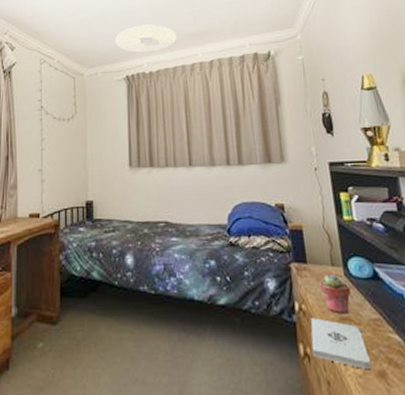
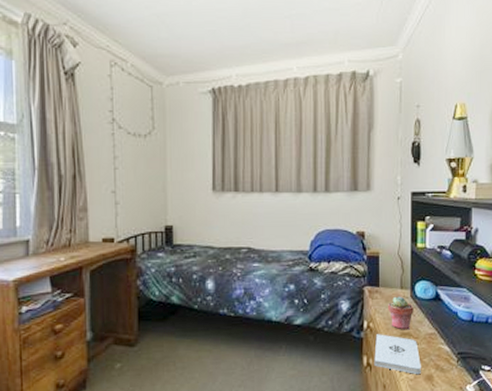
ceiling light: present [115,24,177,53] -> none [200,27,271,62]

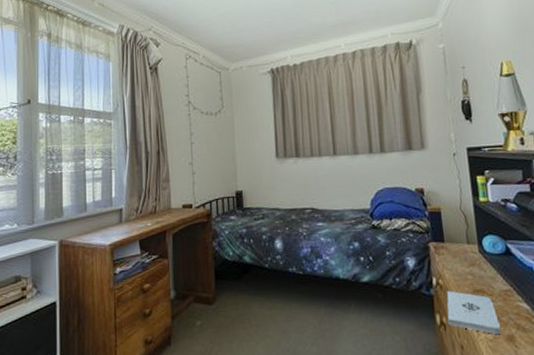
potted succulent: present [387,296,414,330] -> none [455,251,485,287]

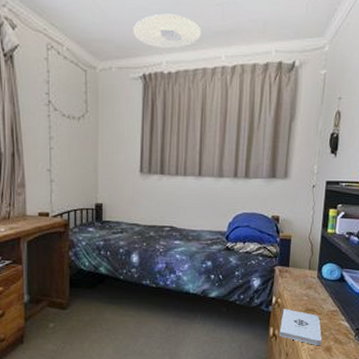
ceiling light: none [259,16,320,46] -> present [133,13,201,49]

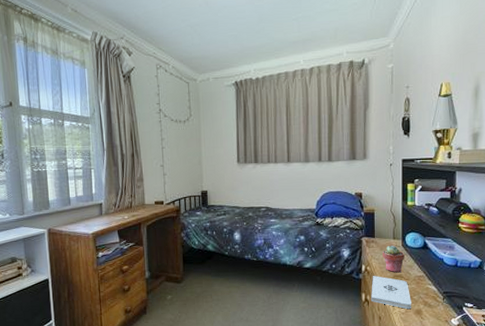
ceiling light: present [133,13,201,49] -> none [225,31,281,60]
potted succulent: none [295,276,320,306] -> present [382,245,405,273]

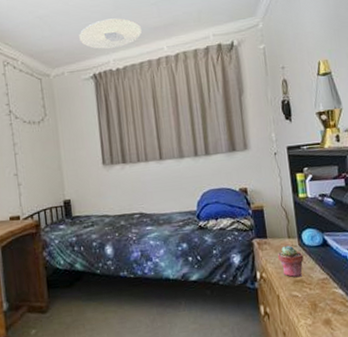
ceiling light: none [225,31,281,60] -> present [79,18,142,50]
notepad: present [371,276,411,310] -> none [269,283,319,320]

